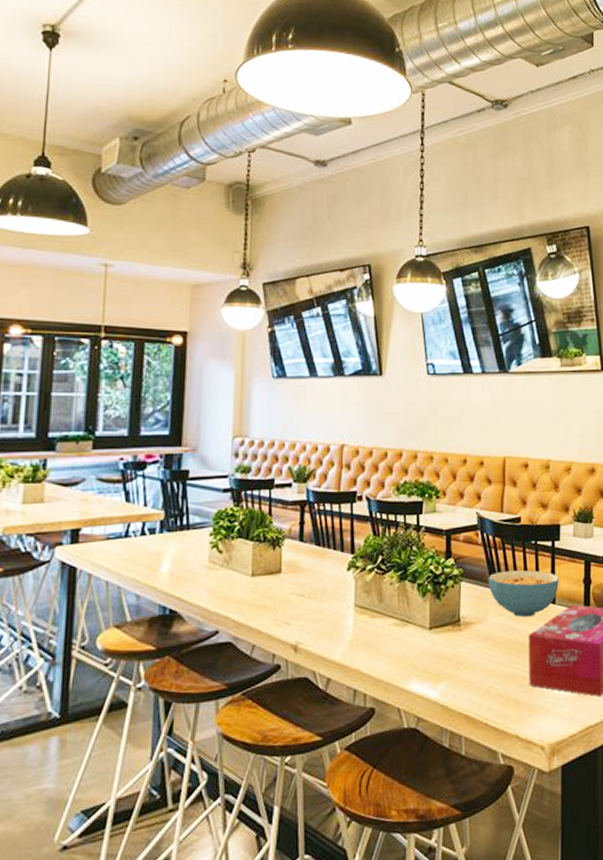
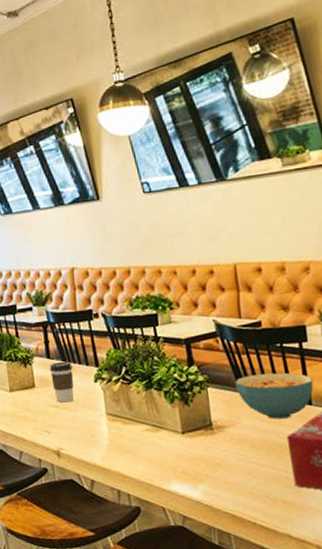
coffee cup: none [300,546,326,592] -> present [49,361,74,403]

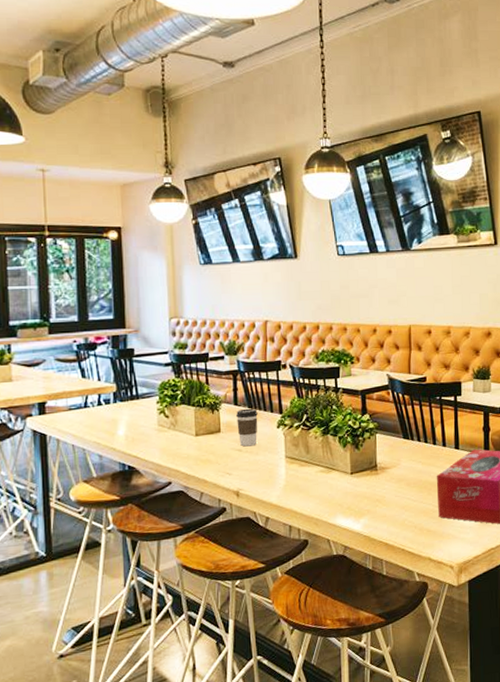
cereal bowl: present [235,372,314,419] -> none [399,421,462,461]

